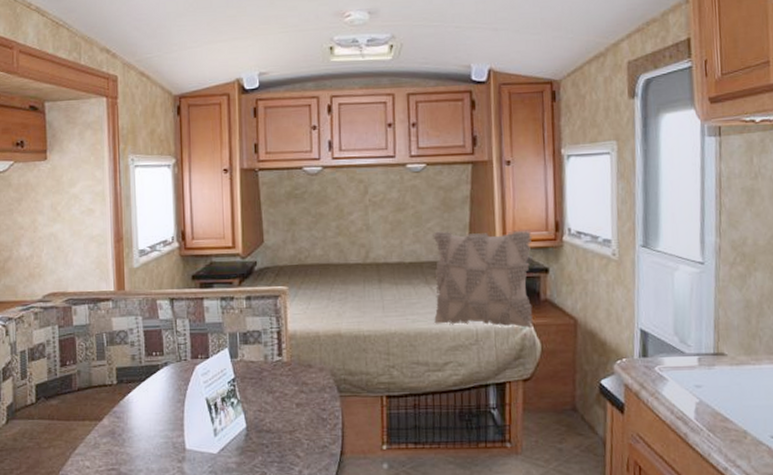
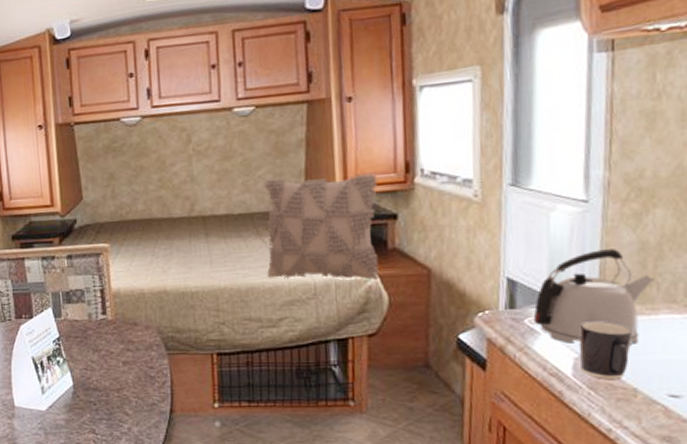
kettle: none [662,306,758,391] -> present [533,249,655,344]
mug: none [699,369,742,422] -> present [579,321,633,379]

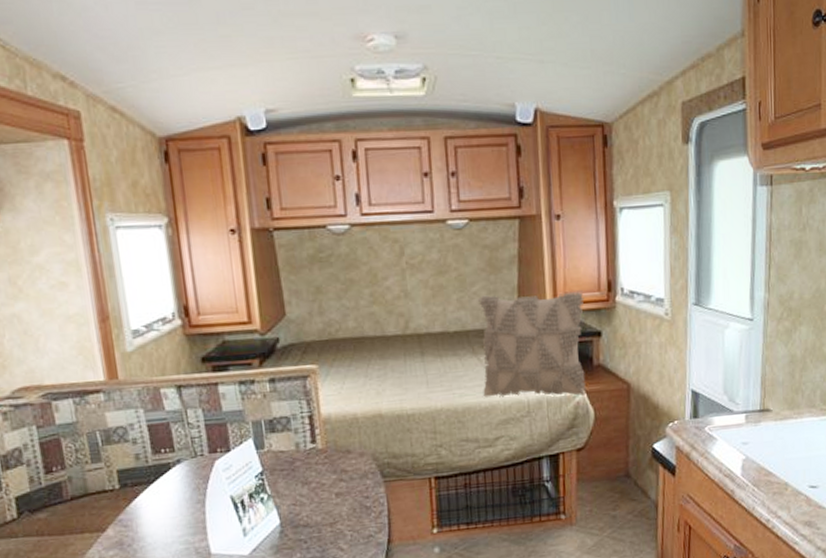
kettle: present [533,249,655,344] -> none [712,362,800,447]
mug: present [579,321,633,379] -> none [746,425,785,477]

